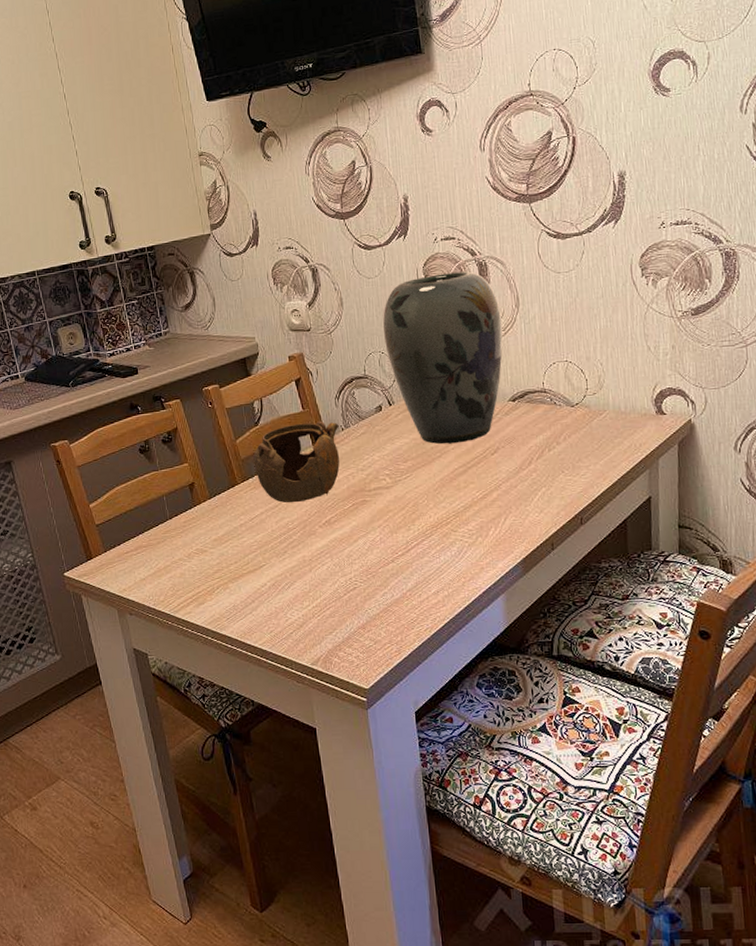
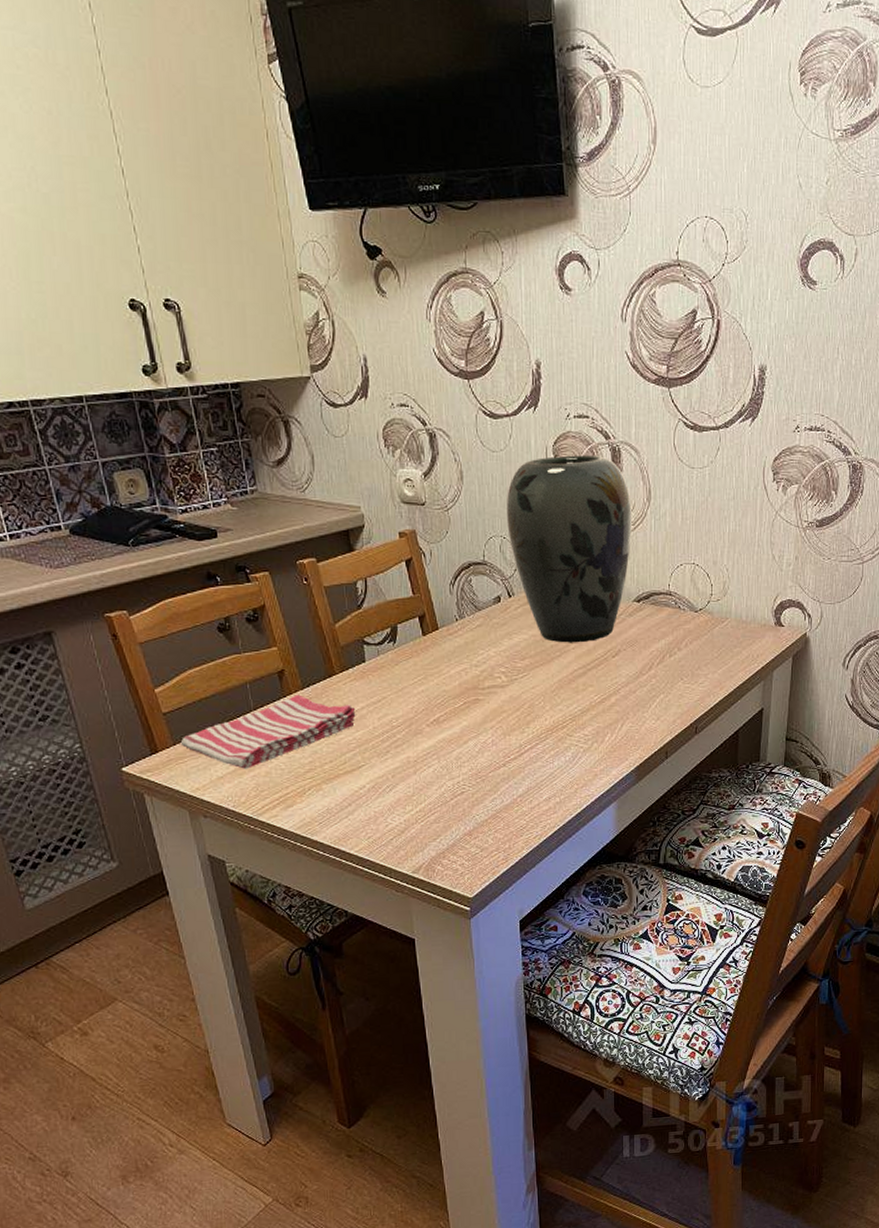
dish towel: none [110,503,256,571] -> present [180,694,356,769]
teapot: present [253,420,340,503] -> none [355,608,453,698]

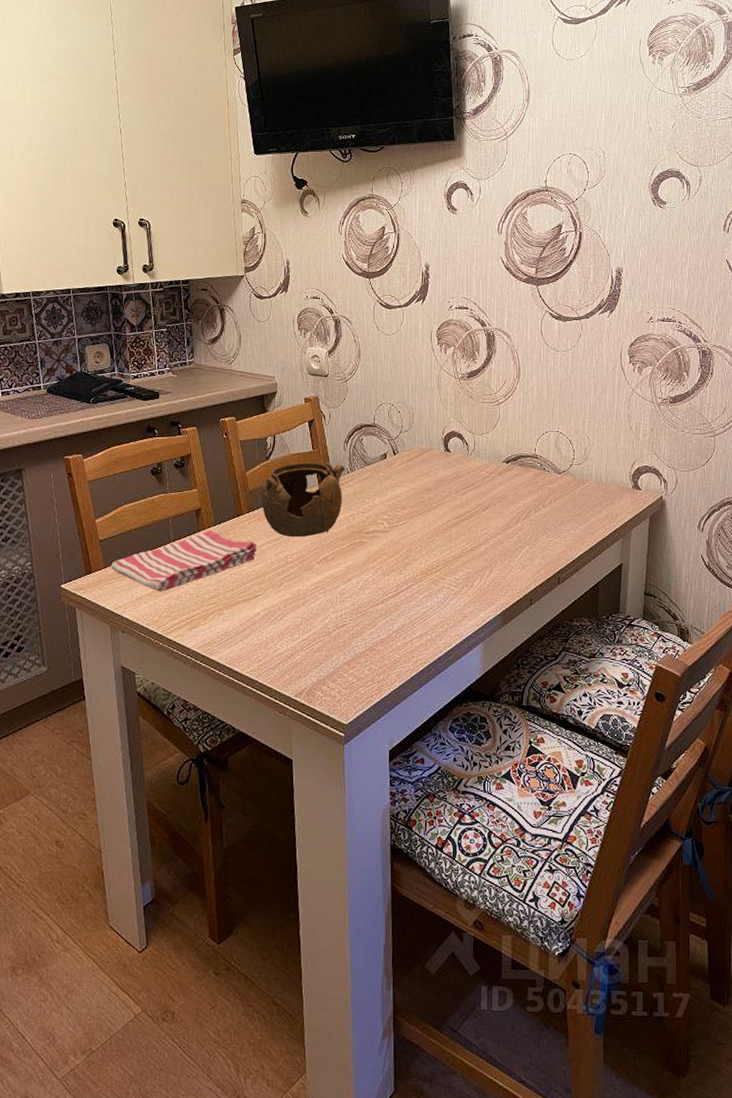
teapot: none [355,608,453,698] -> present [261,462,345,538]
vase: present [506,455,633,643] -> none [395,339,504,497]

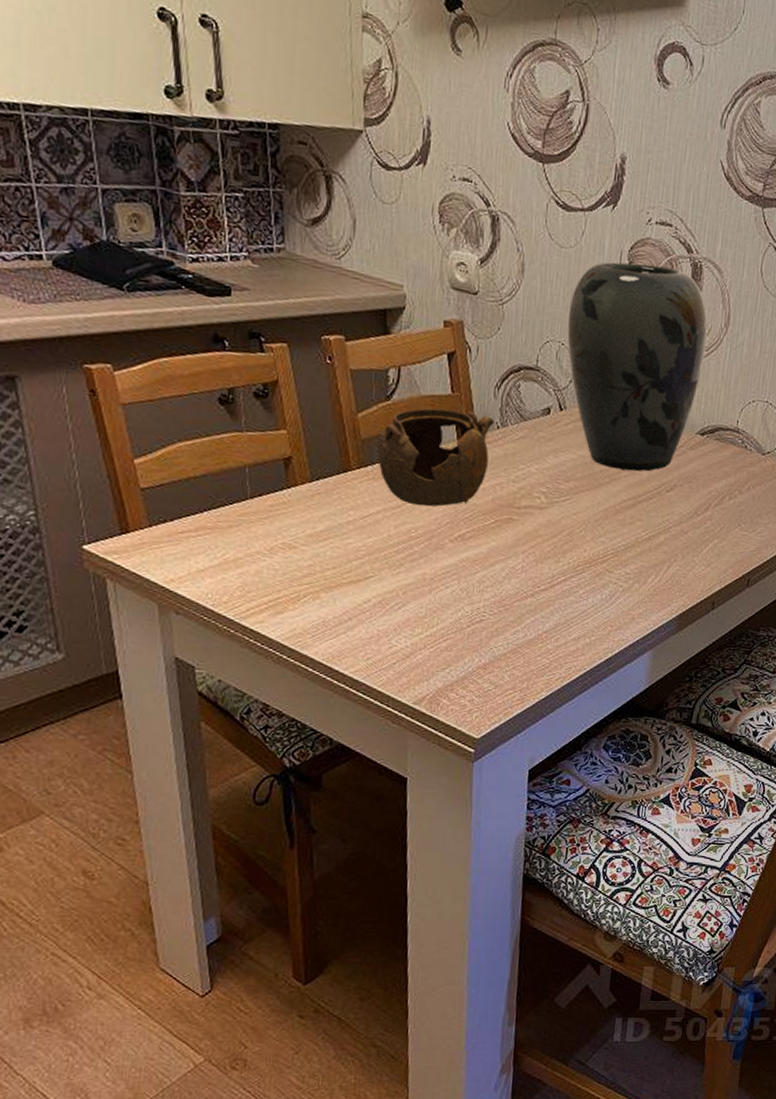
dish towel: present [110,530,257,592] -> none [157,487,370,565]
vase: none [395,339,504,497] -> present [567,262,708,472]

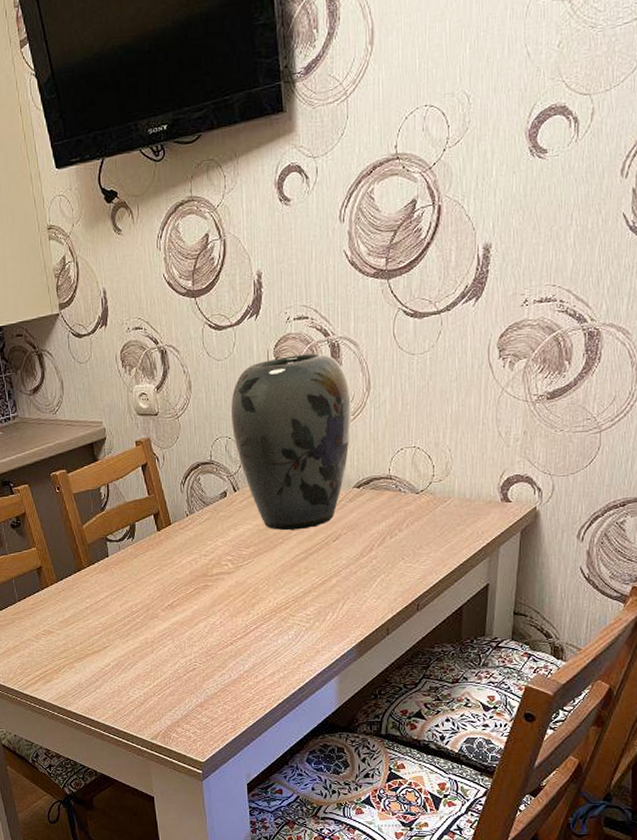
teapot: present [377,408,495,507] -> none [99,506,184,587]

